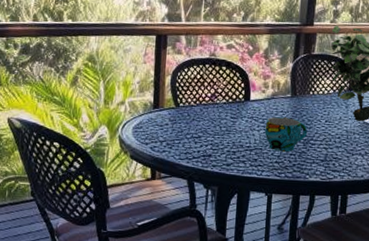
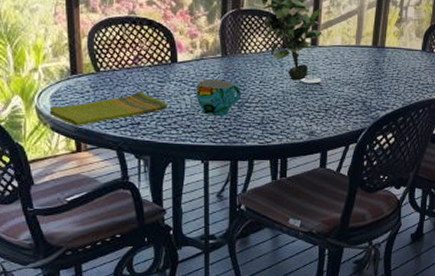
dish towel: none [130,126,238,156] -> present [49,91,167,126]

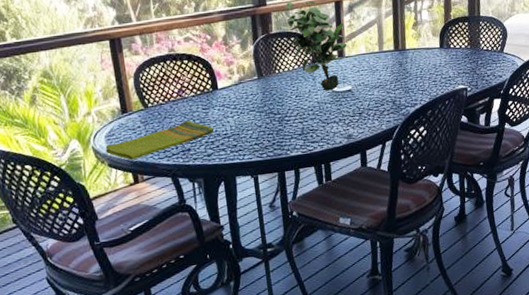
cup: present [196,79,242,117] -> none [238,99,281,134]

